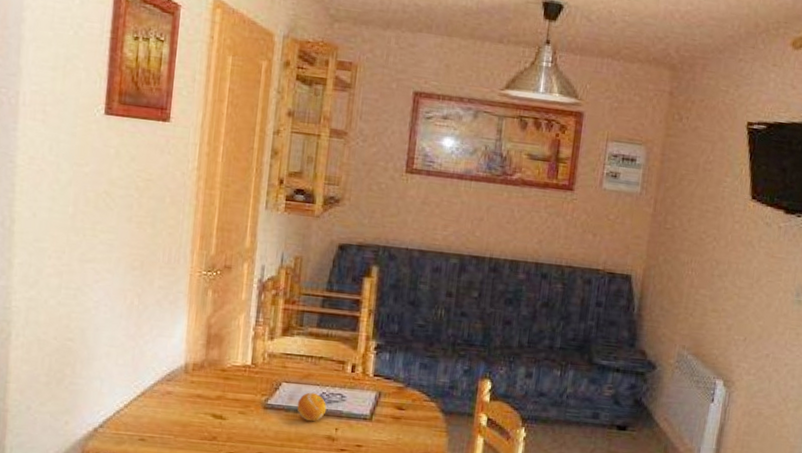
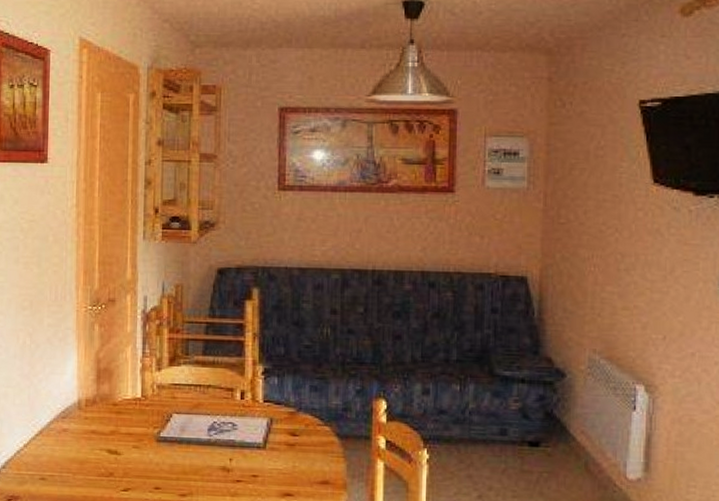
fruit: present [297,392,327,422] -> none [189,422,219,453]

